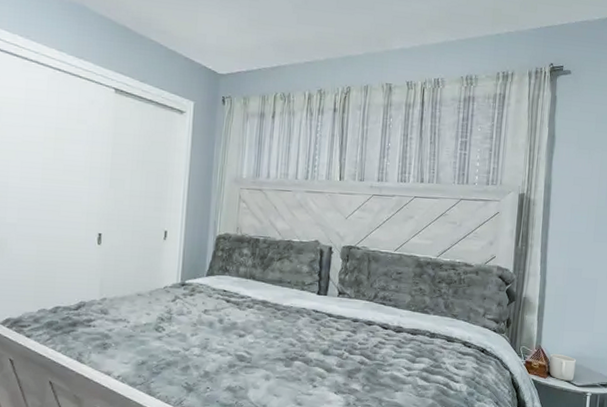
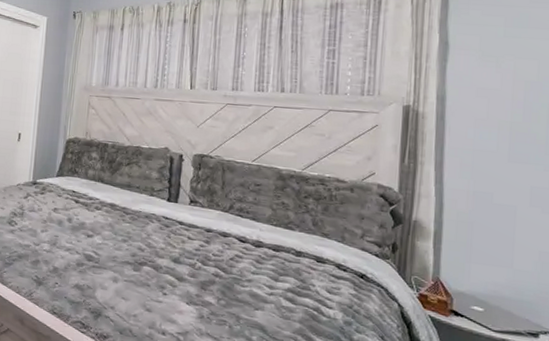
mug: present [549,353,576,381] -> none [452,288,490,324]

